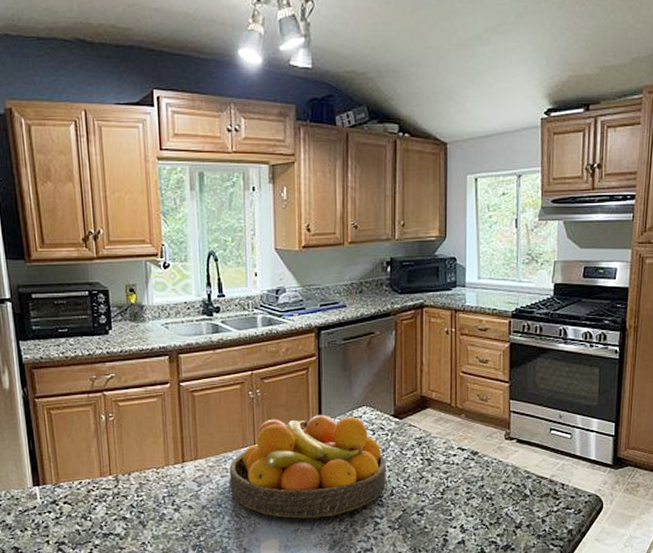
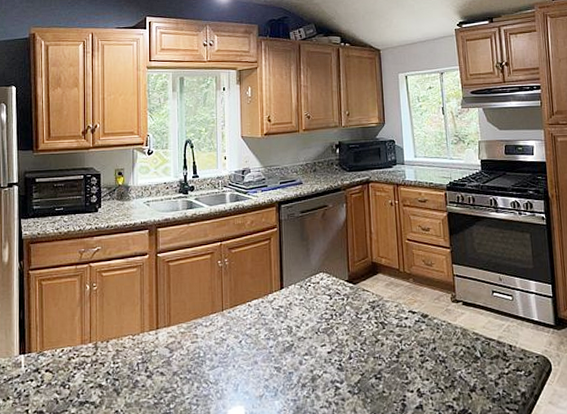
fruit bowl: present [229,415,386,519] -> none [198,281,344,384]

